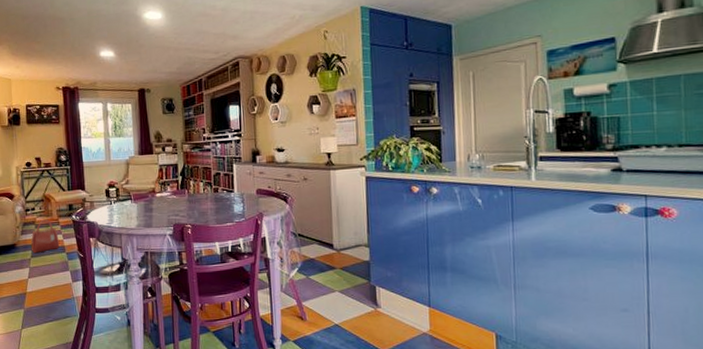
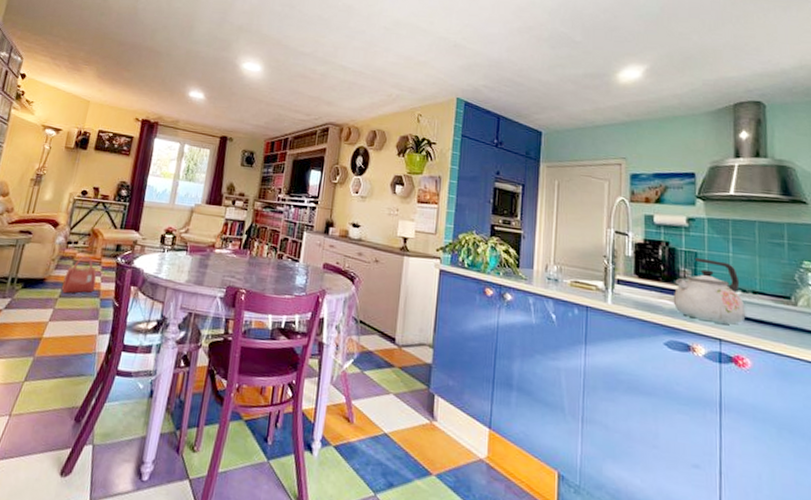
kettle: none [596,121,672,181] -> present [673,257,746,325]

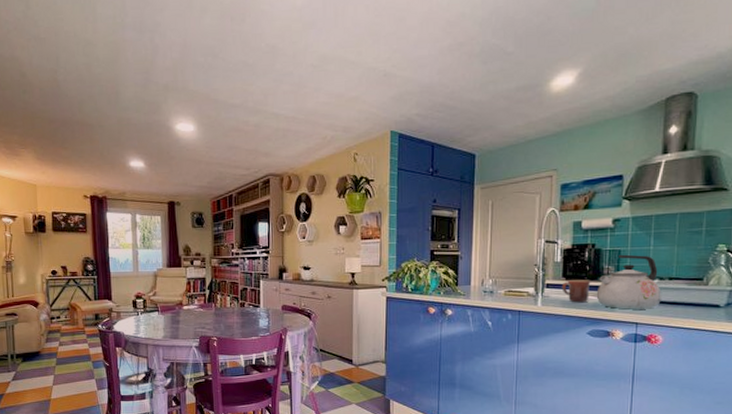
handbag: present [62,256,97,294] -> none [56,327,85,361]
mug: none [634,278,666,307] -> present [561,280,591,303]

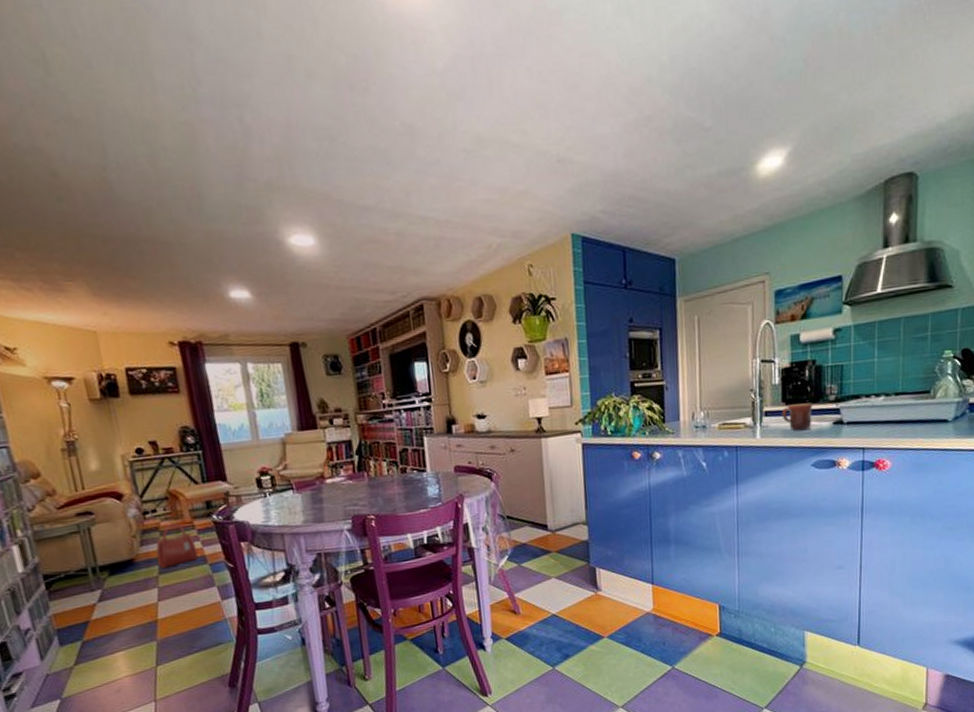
handbag: none [56,327,85,361] -> present [156,522,199,569]
kettle: present [596,254,661,310] -> none [819,369,888,434]

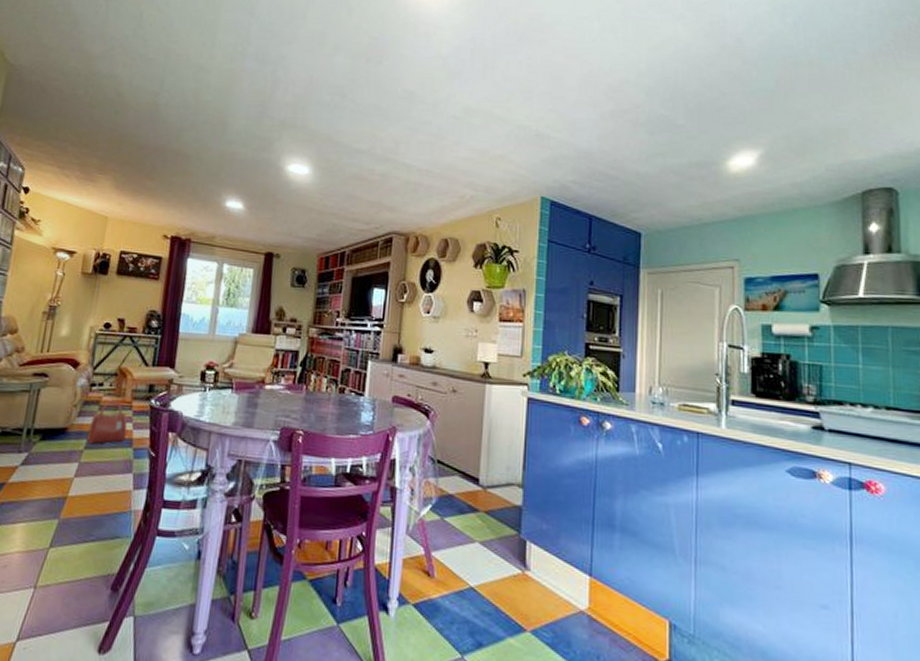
mug: present [781,403,813,431] -> none [751,398,788,430]

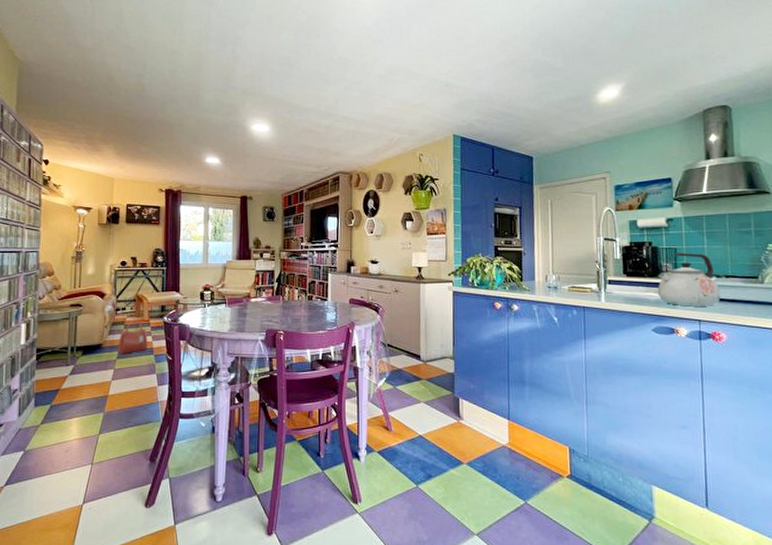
kettle: none [795,371,879,446] -> present [657,252,721,307]

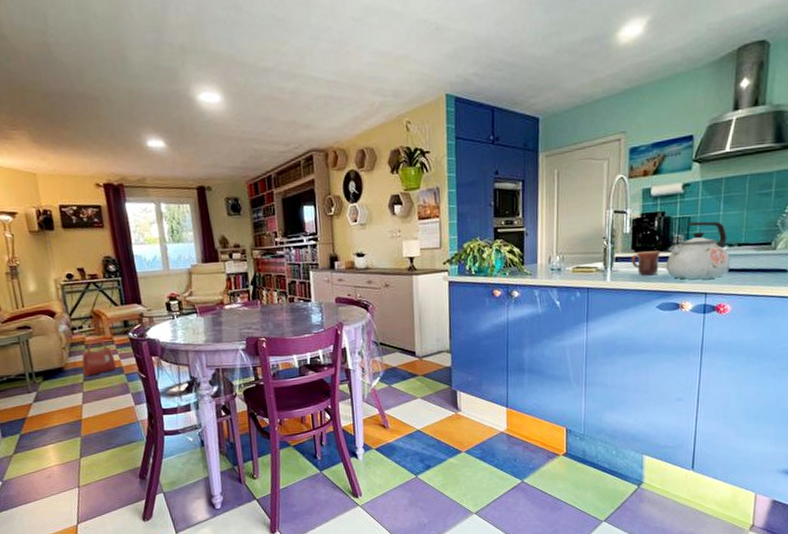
mug: none [623,277,651,300] -> present [631,250,661,276]

